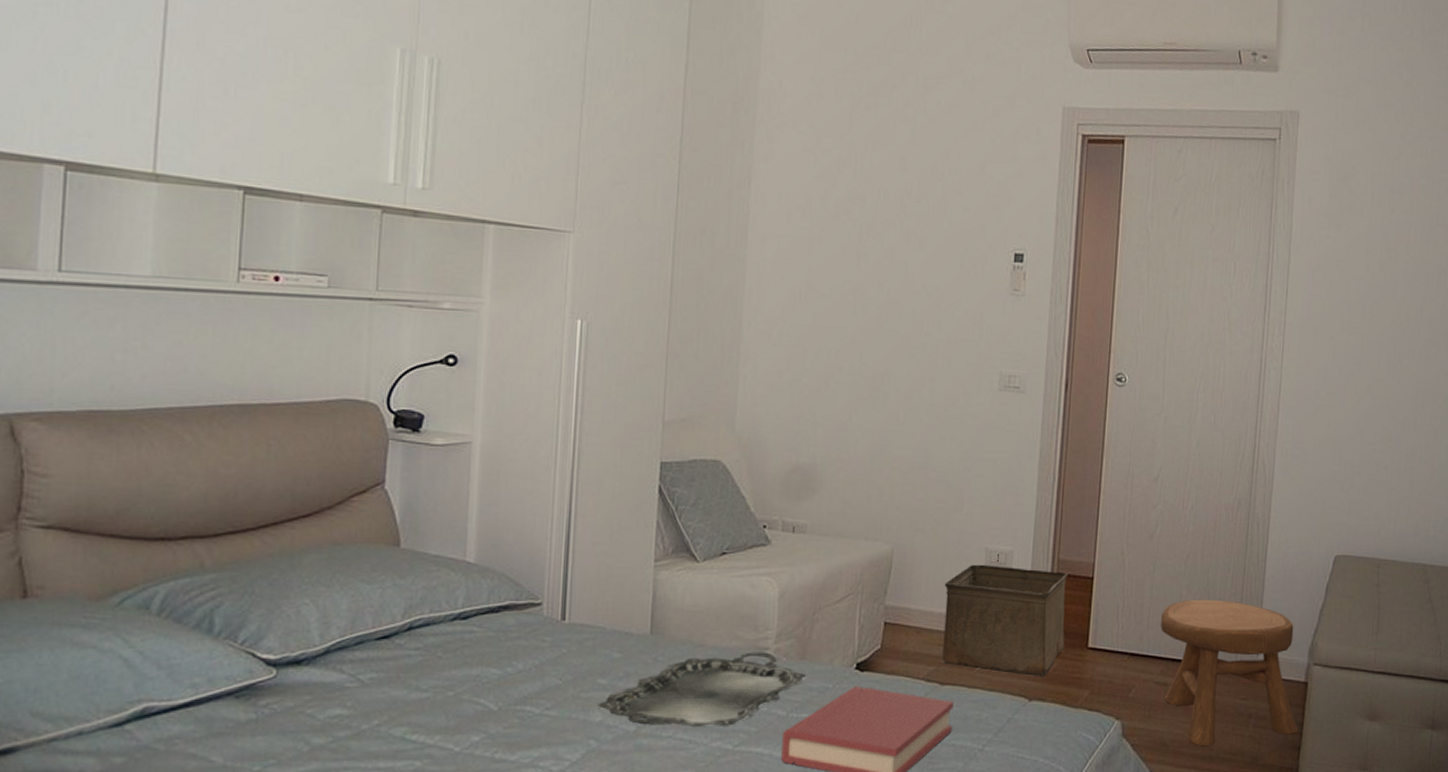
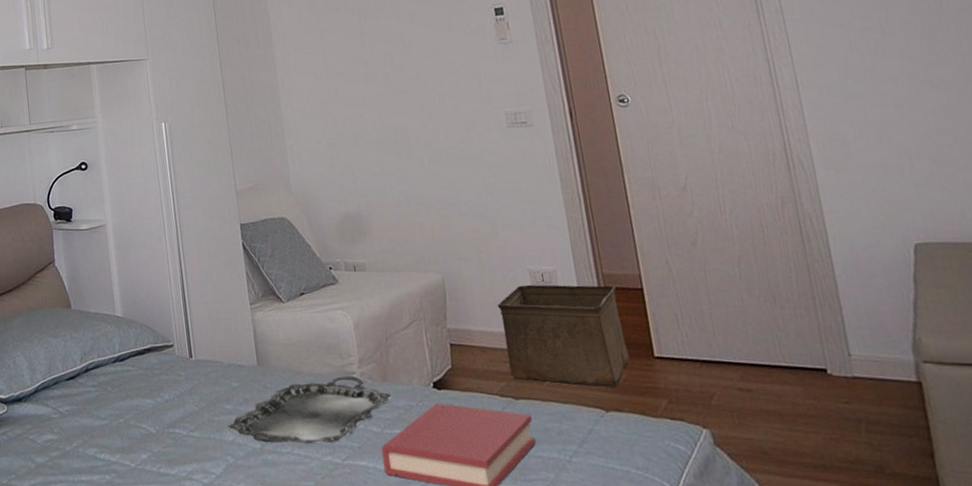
stool: present [1161,599,1298,746] -> none [725,300,925,454]

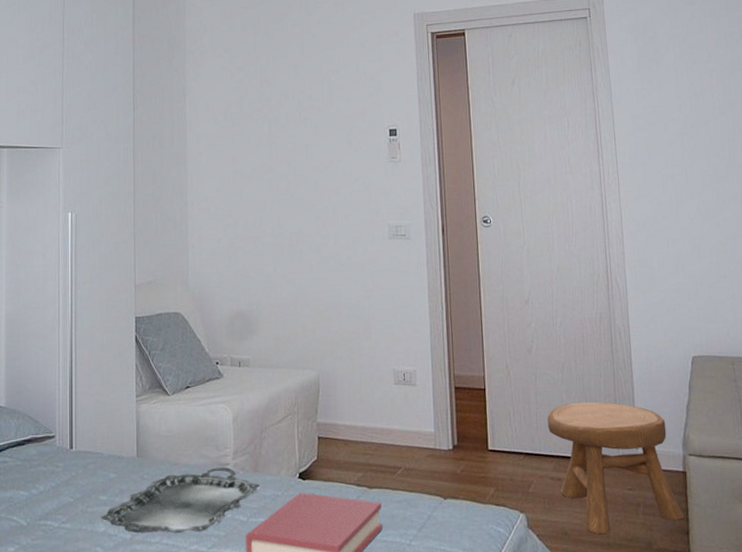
storage bin: present [497,284,631,388] -> none [363,383,469,478]
stool: none [725,300,925,454] -> present [547,402,684,534]

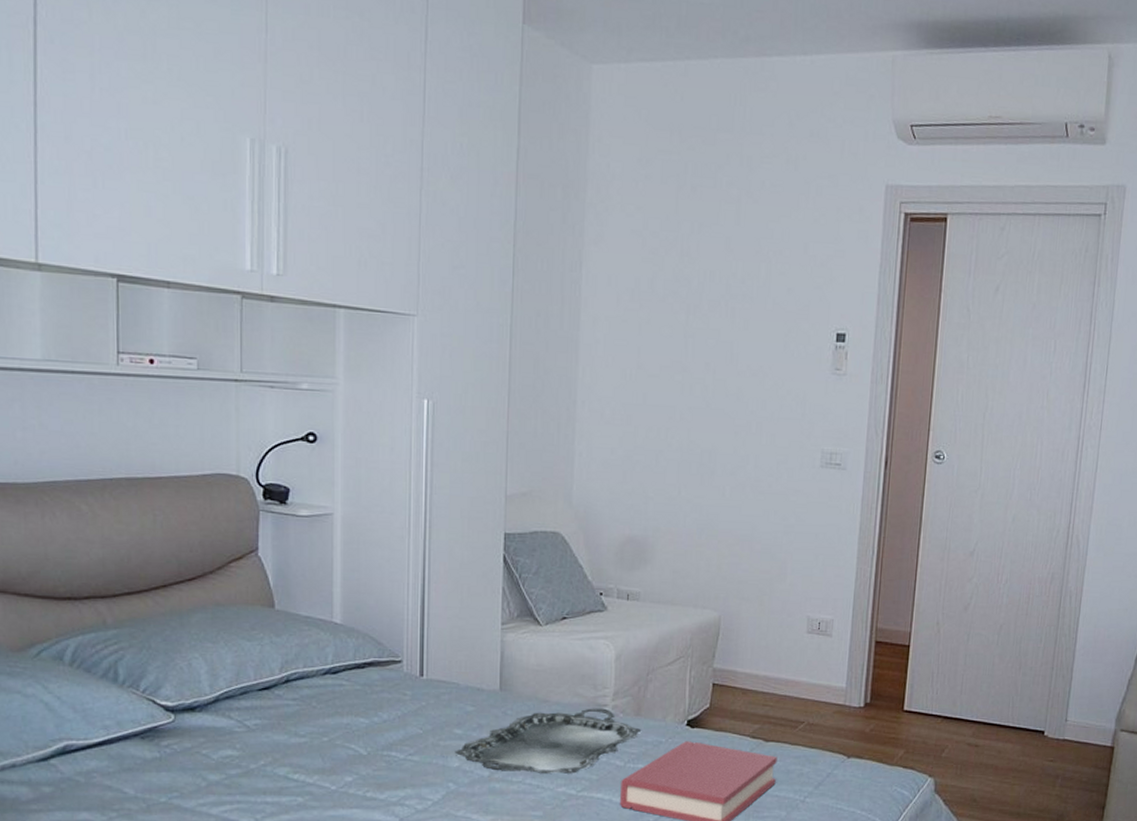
stool: present [547,402,684,534] -> none [973,667,1103,803]

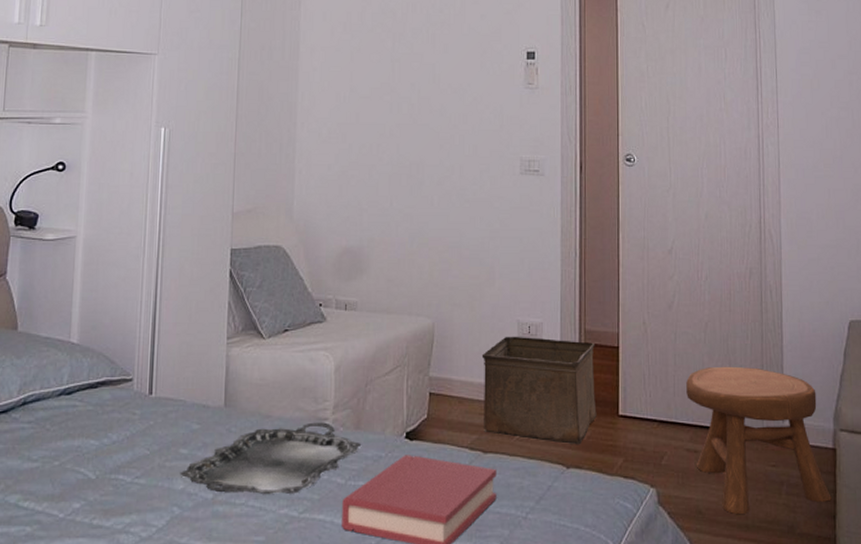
storage bin: none [766,631,886,737] -> present [481,336,597,445]
stool: none [973,667,1103,803] -> present [686,366,832,514]

